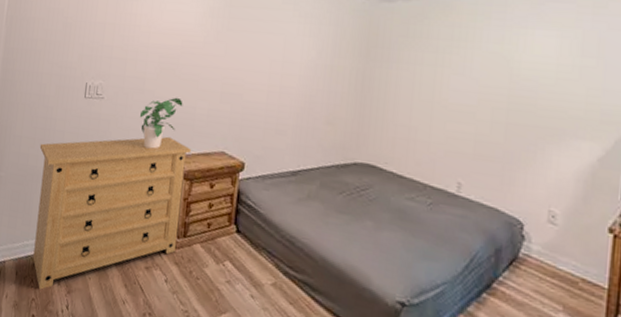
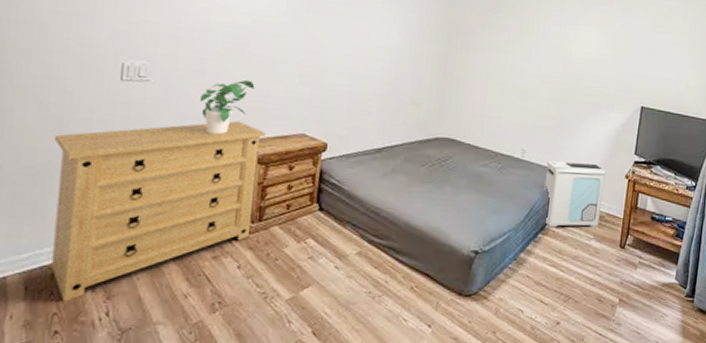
air purifier: none [488,200,578,296] -> present [543,161,606,228]

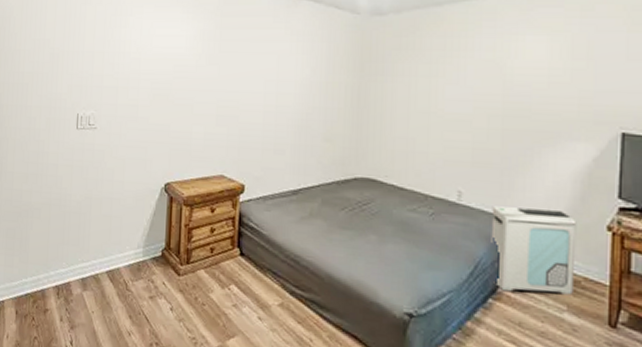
dresser: present [51,120,266,301] -> none [33,163,189,327]
potted plant: present [199,79,255,135] -> none [134,123,179,177]

